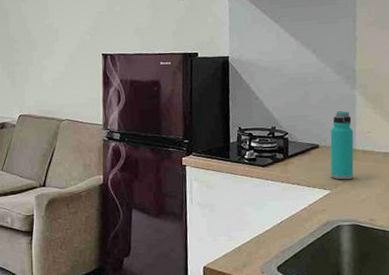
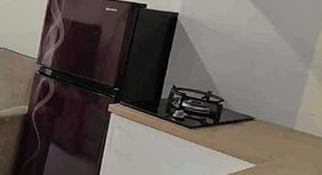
water bottle: present [330,111,354,180] -> none [259,88,298,158]

